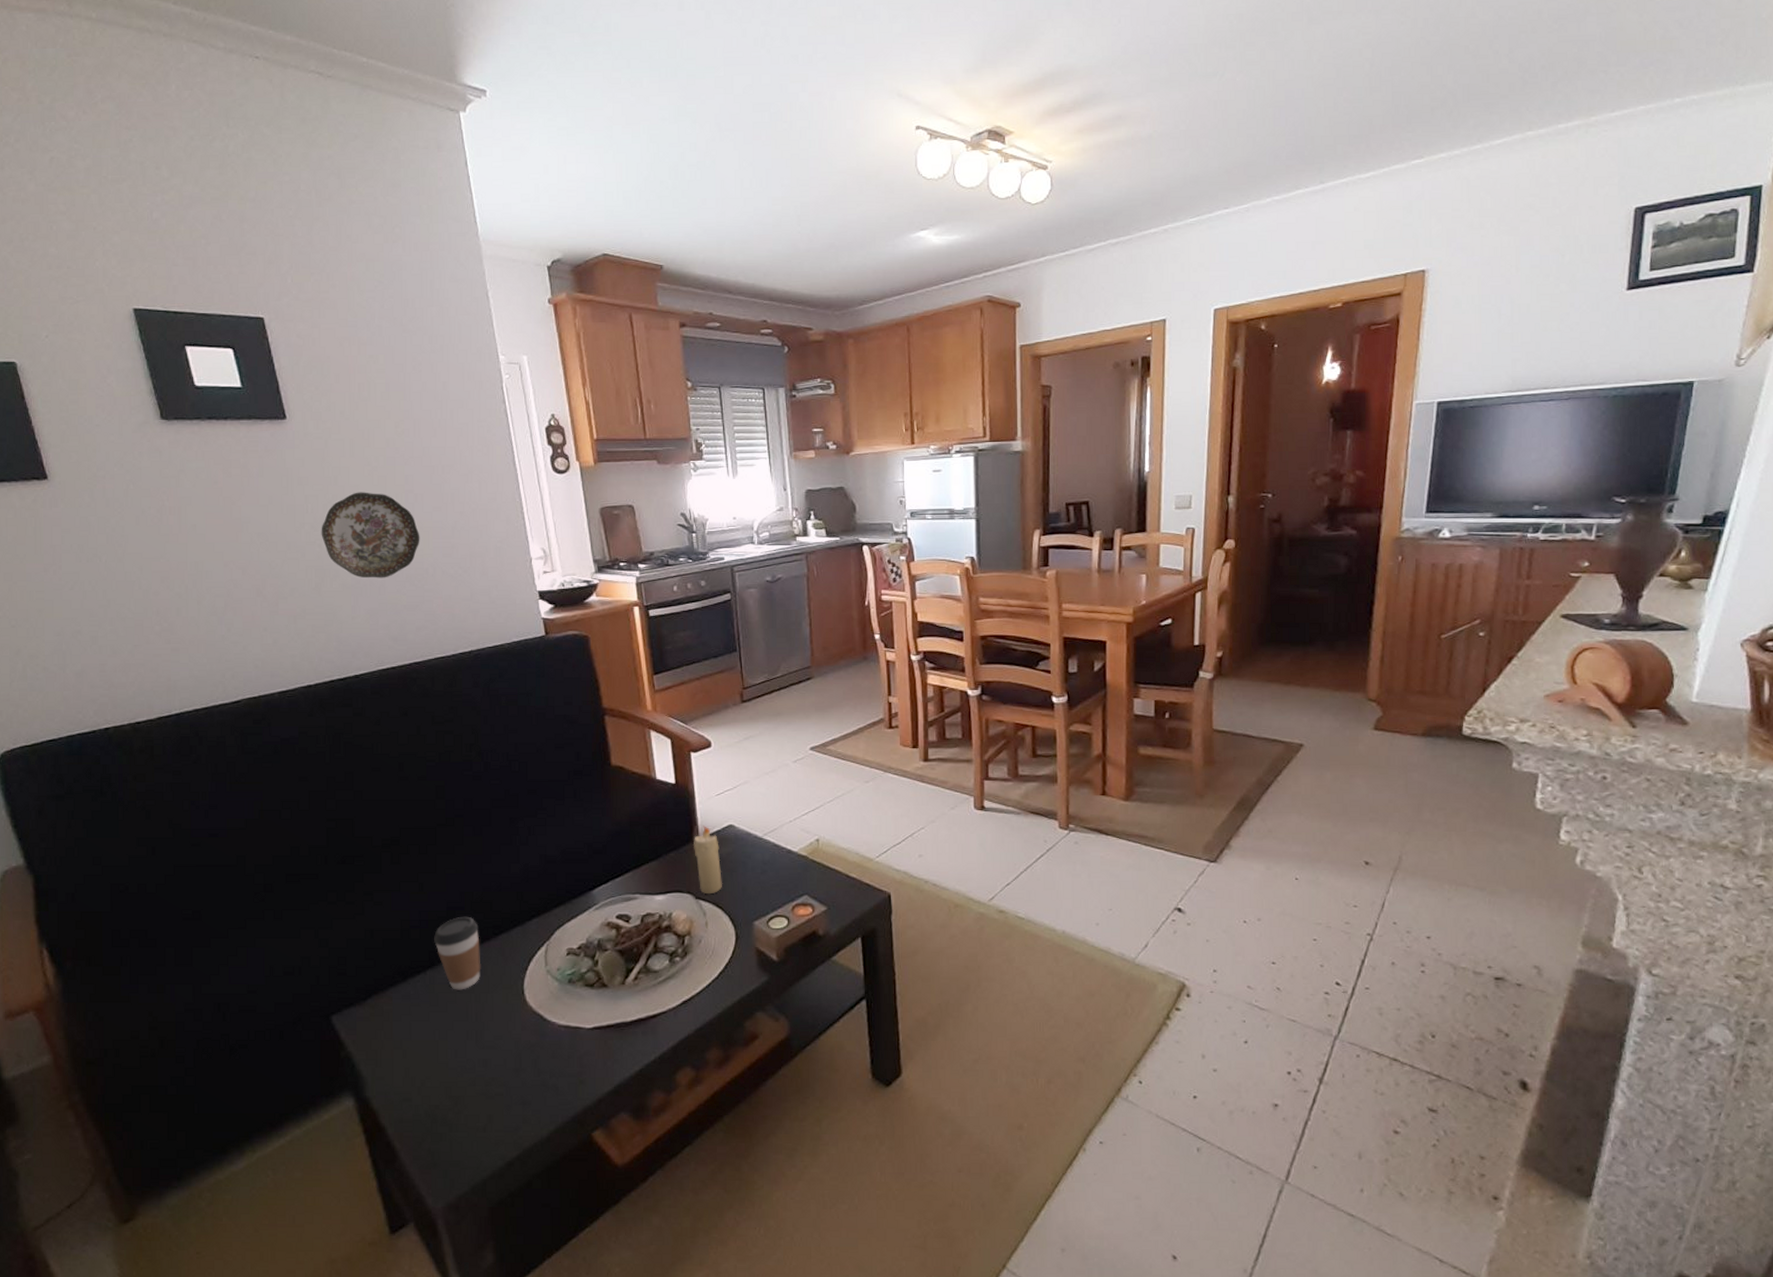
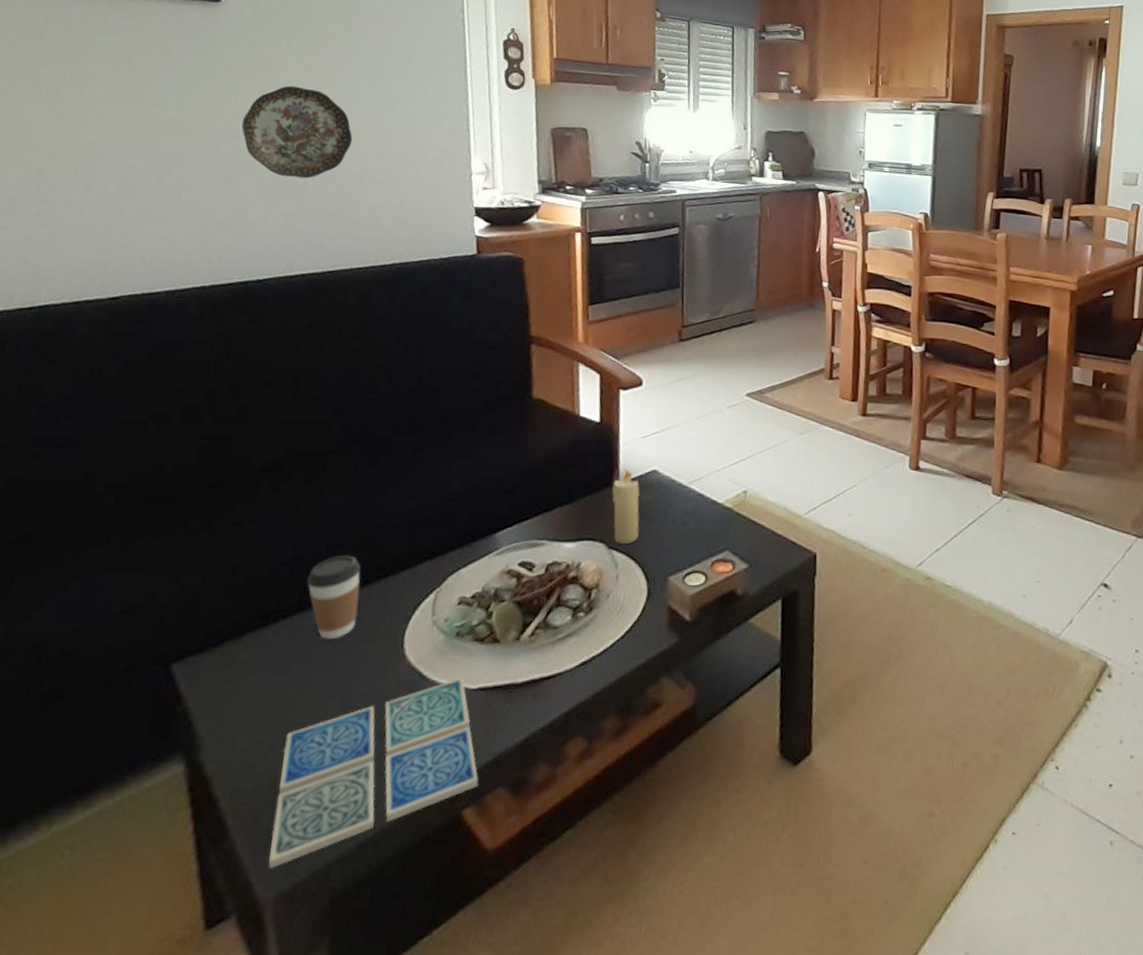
drink coaster: none [433,1018,604,1183] -> present [268,677,479,868]

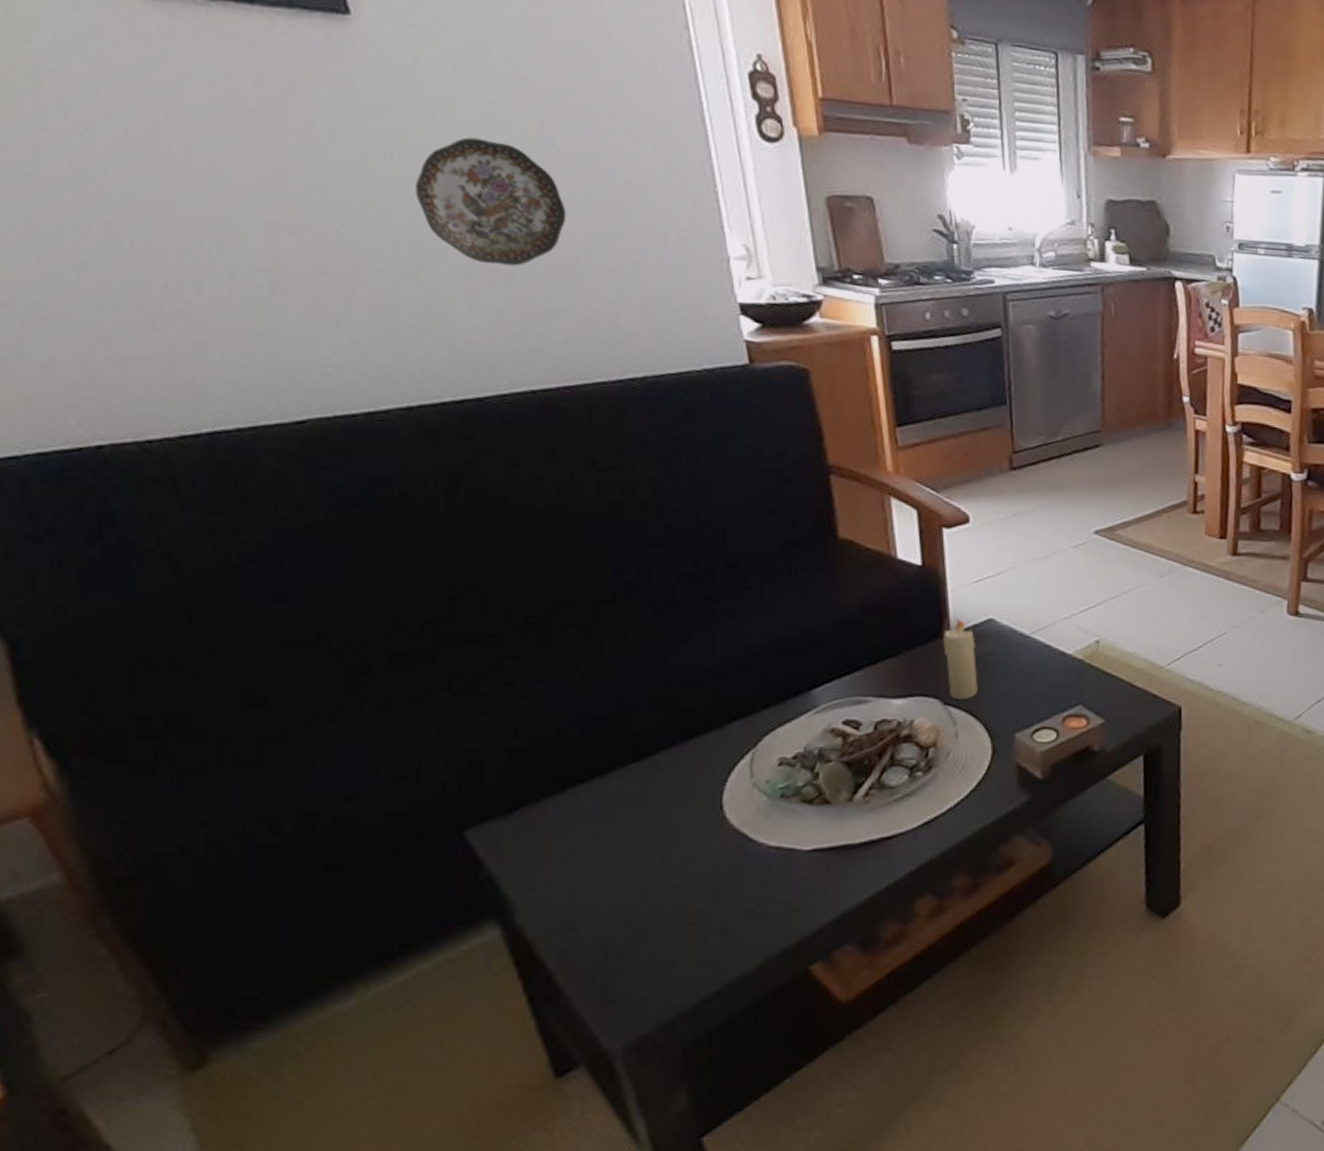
drink coaster: present [268,677,479,868] -> none [606,839,825,1022]
coffee cup: present [307,555,361,640] -> none [602,715,666,804]

